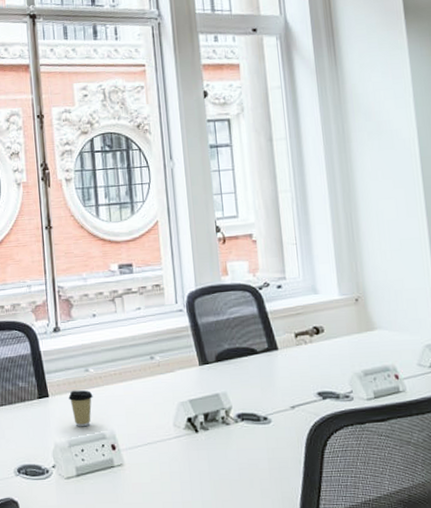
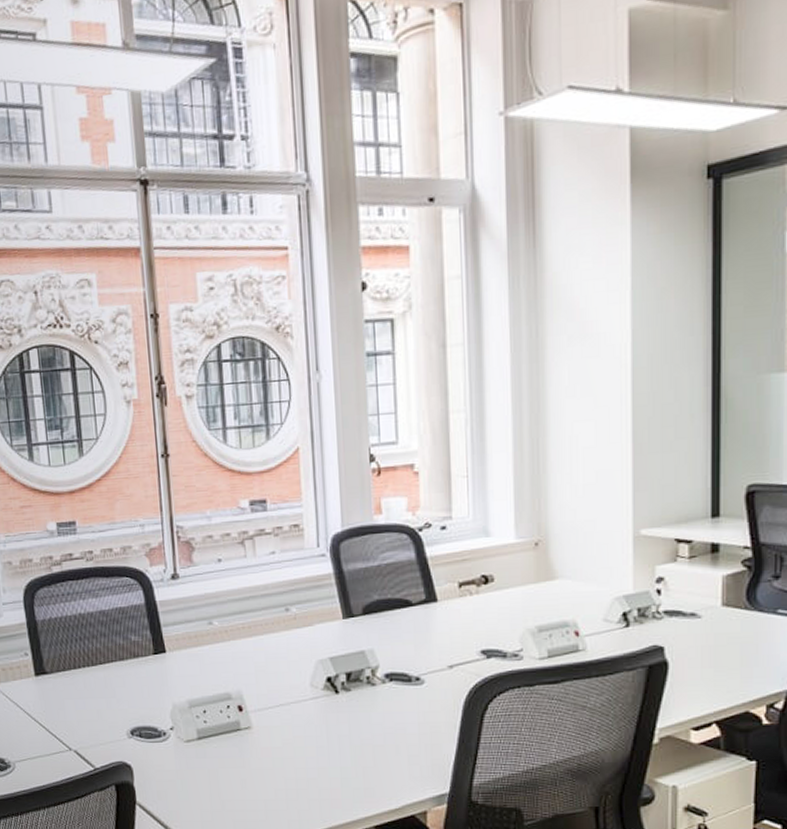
coffee cup: present [68,390,93,427] -> none [188,645,217,686]

